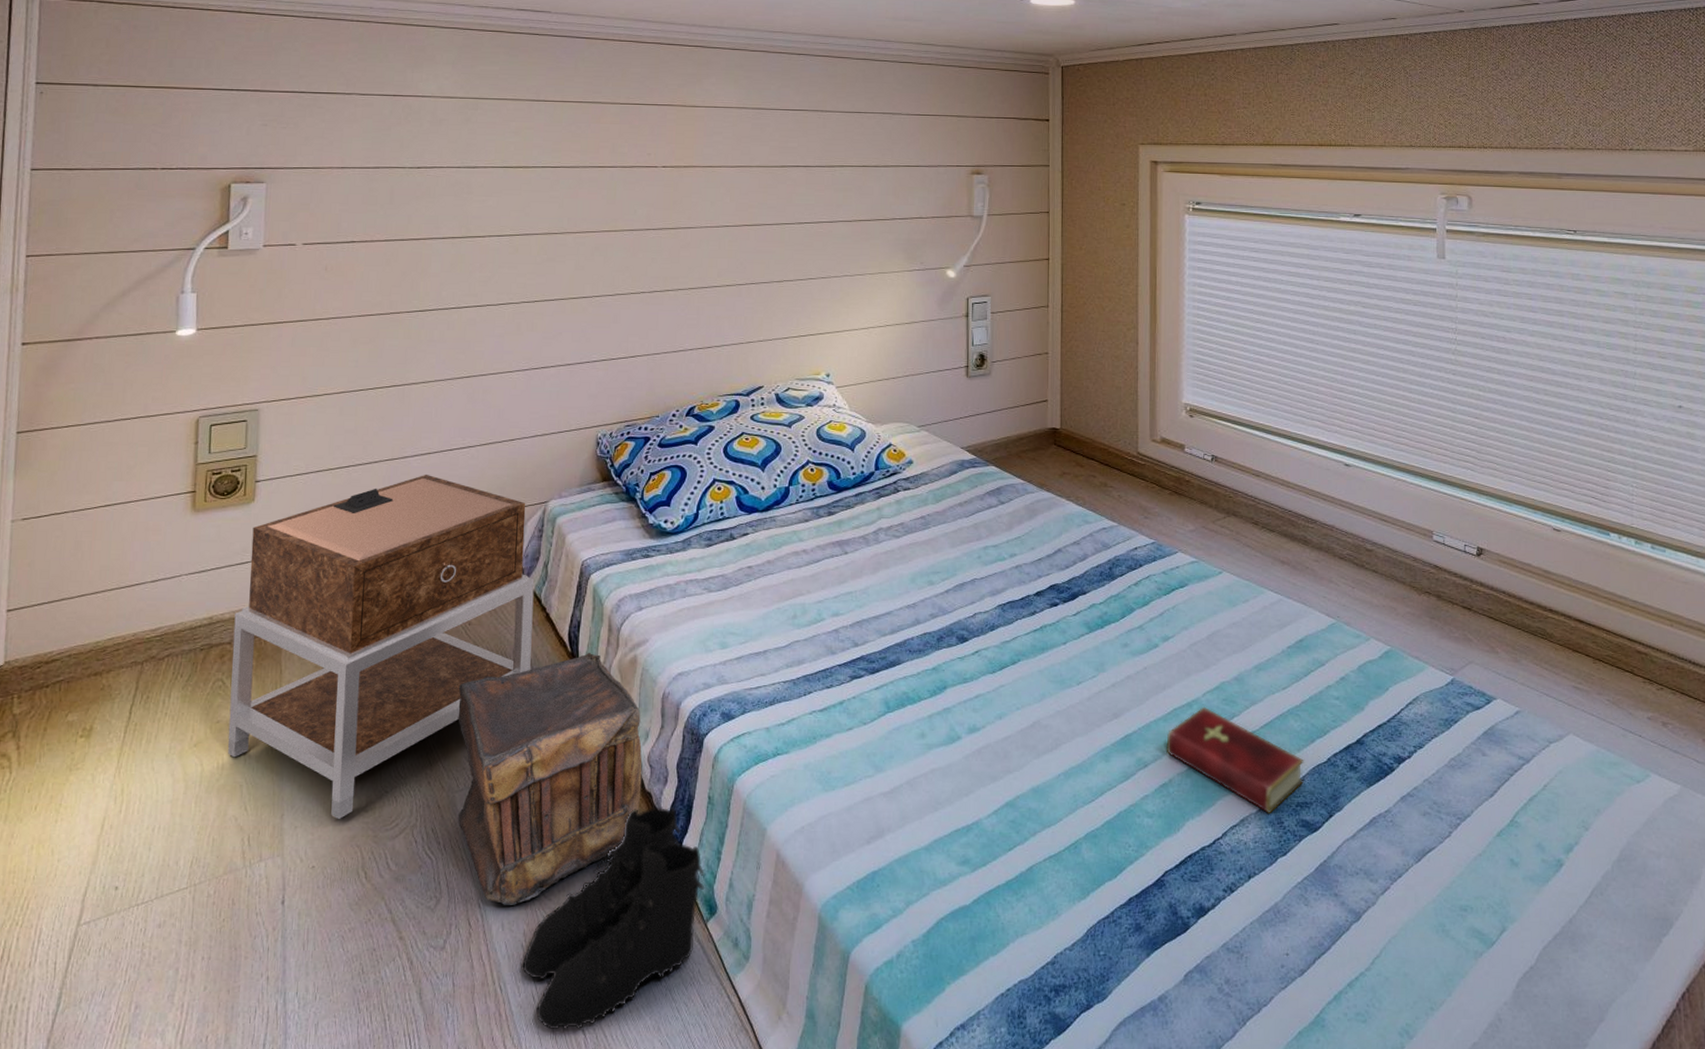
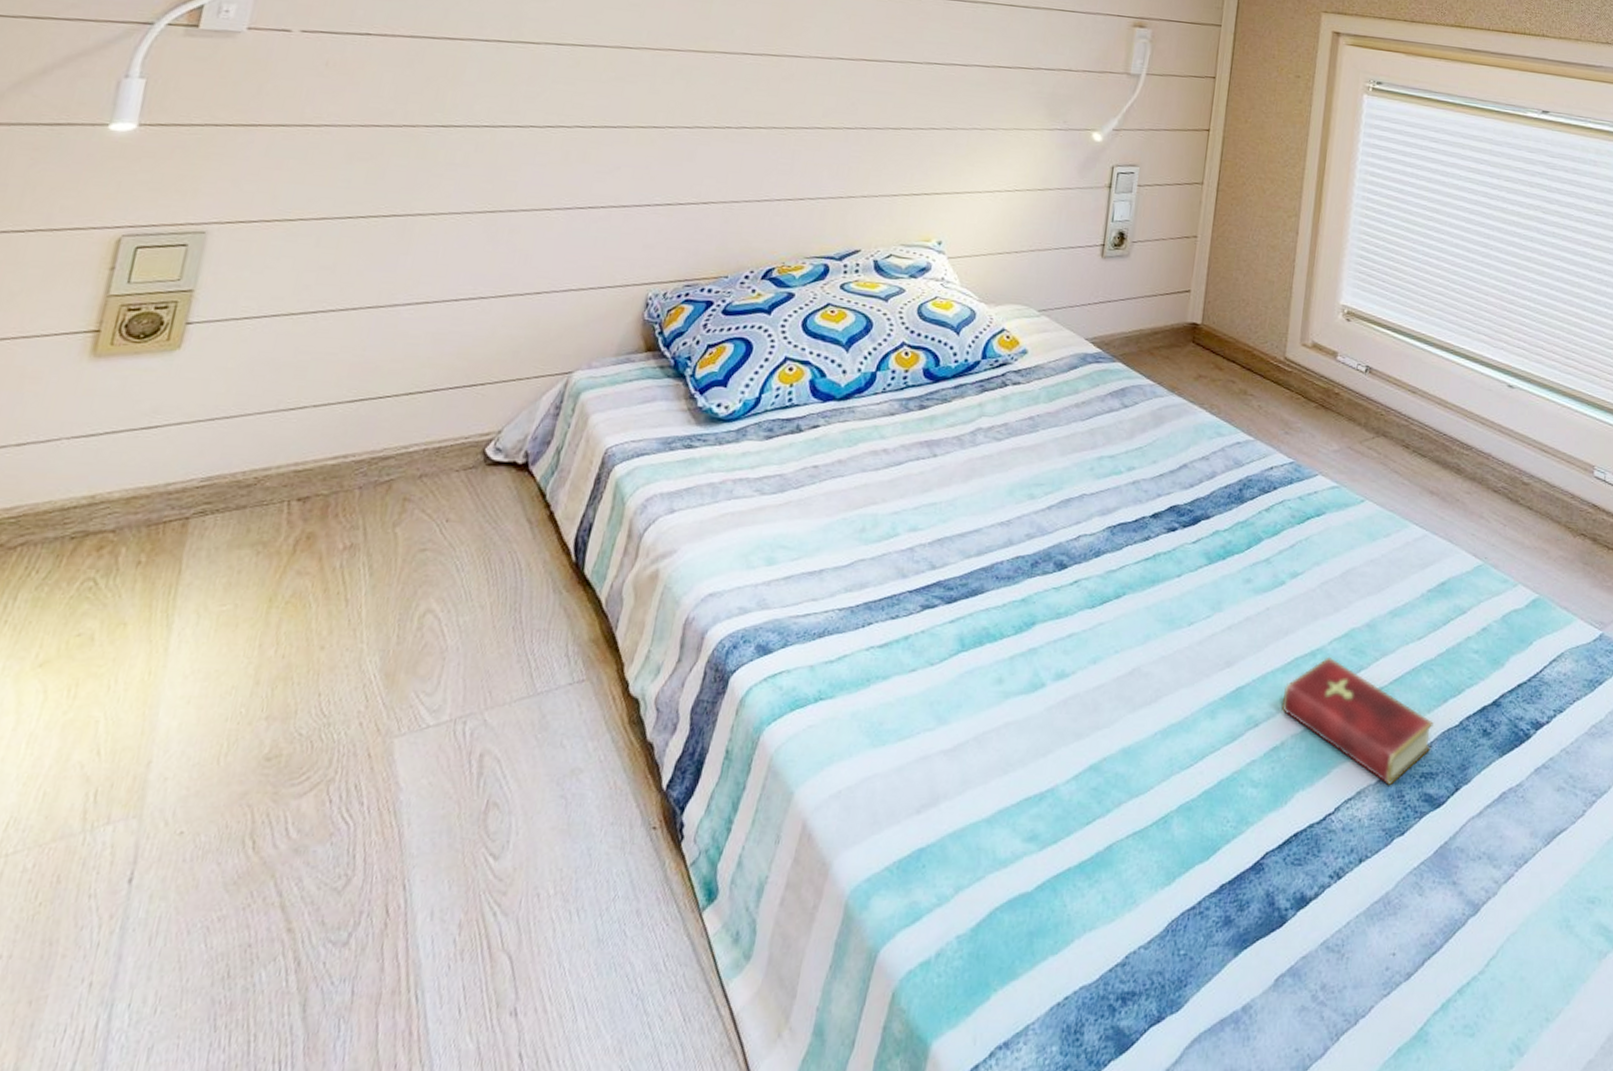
nightstand: present [228,474,535,820] -> none [86,328,544,771]
pouch: present [457,652,642,905] -> none [392,562,654,887]
boots: present [522,808,705,1030] -> none [450,763,708,1054]

